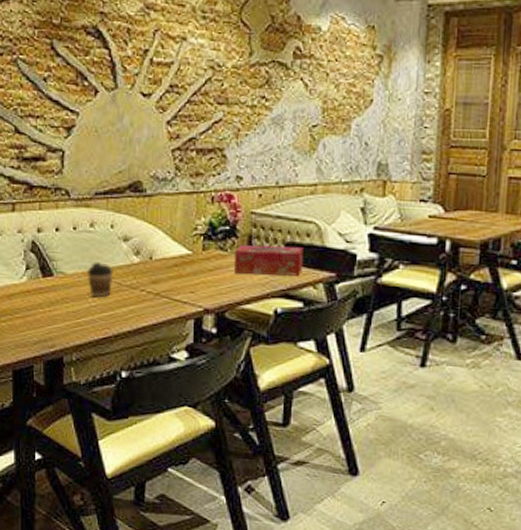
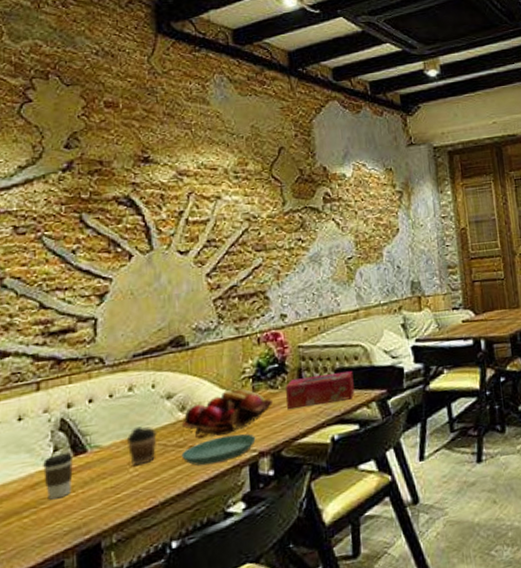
coffee cup: none [16,272,42,312] -> present [42,452,73,500]
saucer: none [134,287,202,311] -> present [181,433,256,466]
fruit basket: none [135,243,221,286] -> present [181,389,273,438]

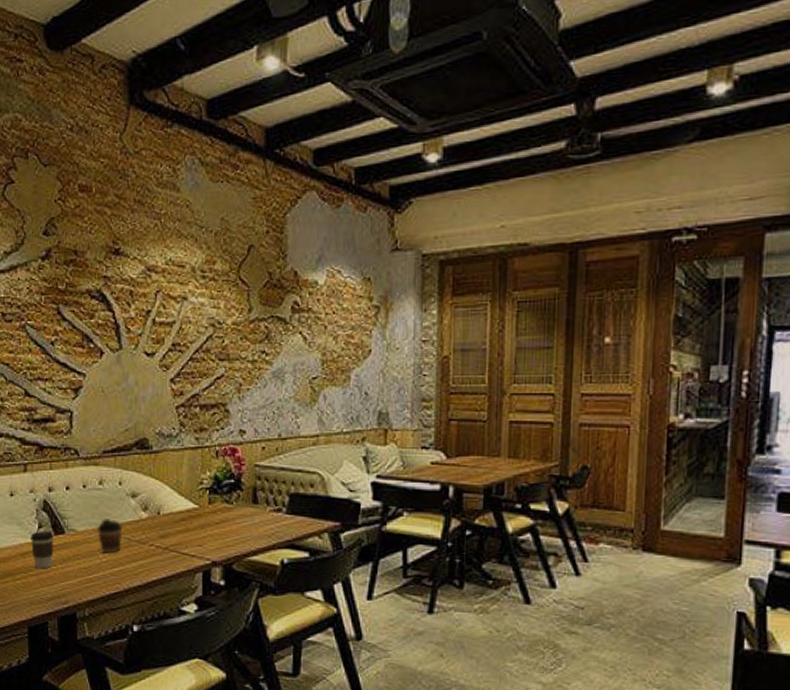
fruit basket: present [181,389,273,438] -> none [144,498,227,539]
saucer: present [181,433,256,466] -> none [143,540,210,565]
tissue box: present [284,371,355,409] -> none [239,497,308,526]

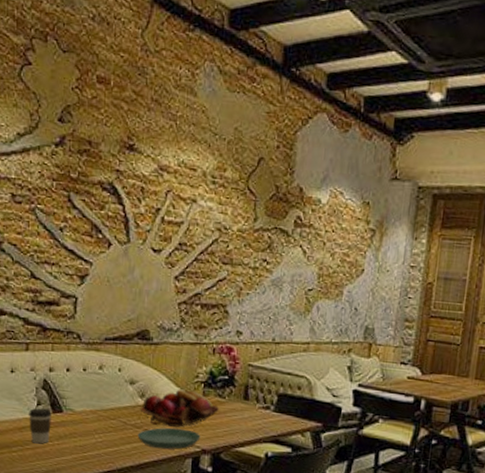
coffee cup: present [97,519,123,554] -> none [94,401,119,435]
saucer: none [143,540,210,565] -> present [137,428,201,450]
fruit basket: none [144,498,227,539] -> present [140,389,219,427]

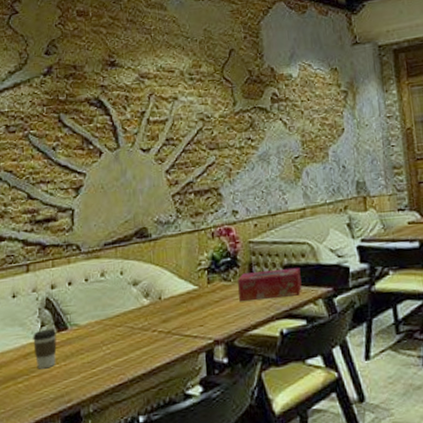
saucer: present [137,428,201,450] -> none [146,322,211,349]
fruit basket: present [140,389,219,427] -> none [146,279,226,324]
tissue box: none [231,393,294,424] -> present [237,268,302,301]

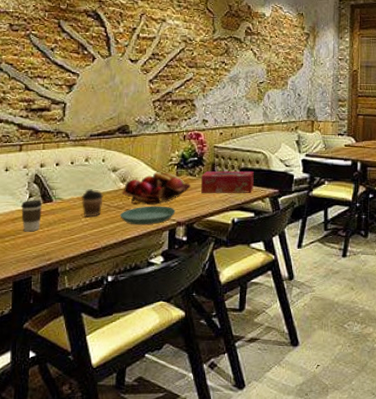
coffee cup: none [99,309,125,345] -> present [81,189,103,218]
fruit basket: none [146,279,226,324] -> present [121,172,191,205]
saucer: none [146,322,211,349] -> present [120,206,176,225]

